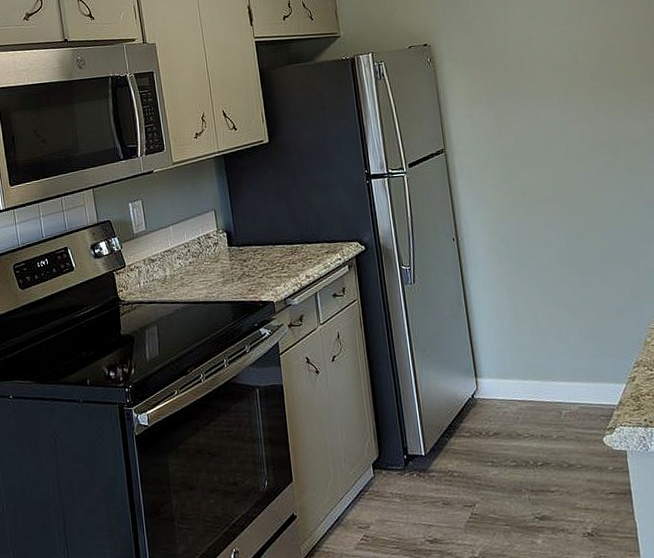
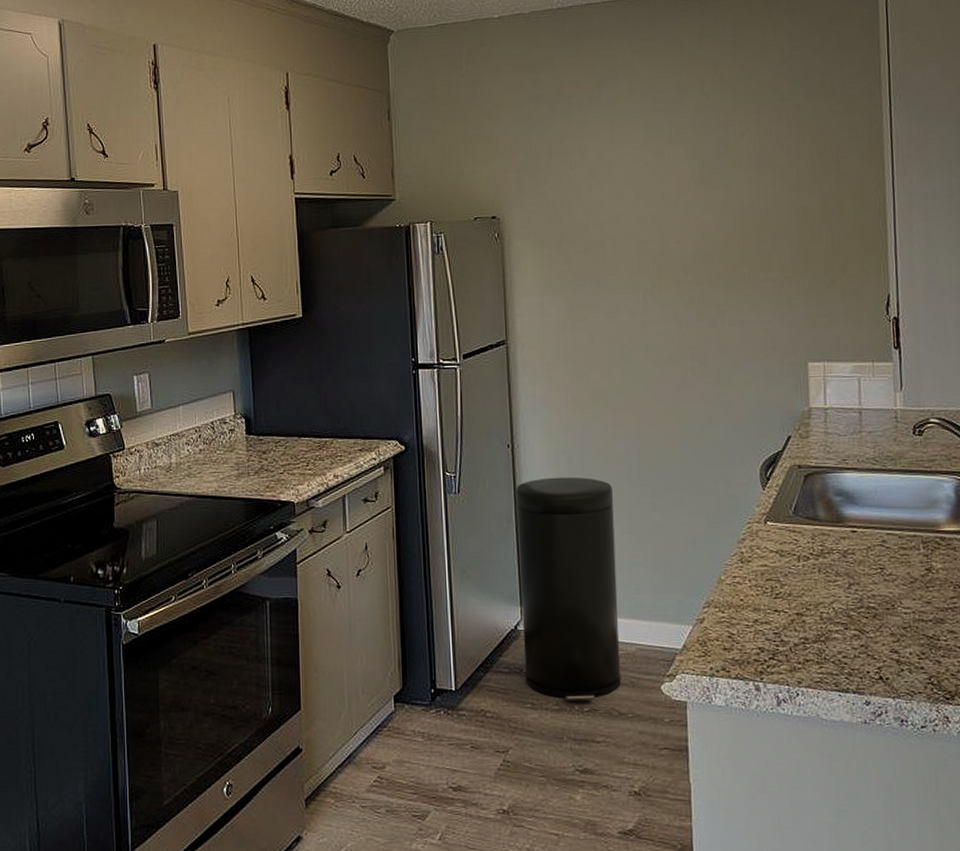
pedal bin: none [462,262,568,457] -> present [515,476,622,700]

